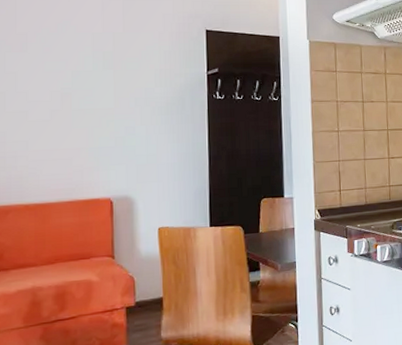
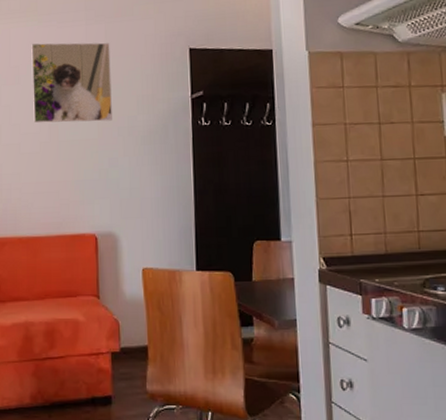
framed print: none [41,13,129,92] -> present [31,42,112,123]

